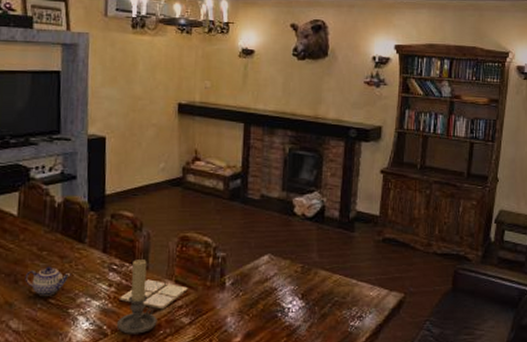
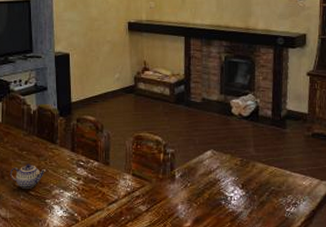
candle holder: present [116,260,157,334] -> none [85,157,119,220]
drink coaster: present [119,279,188,310] -> none [86,173,144,200]

